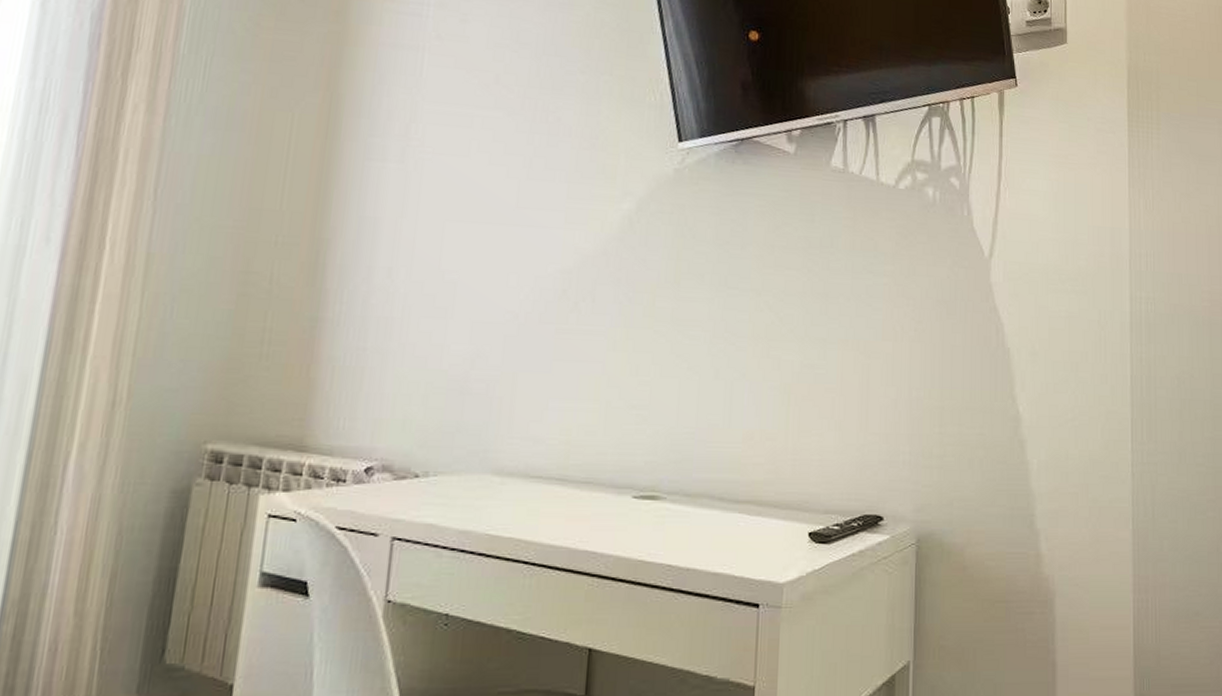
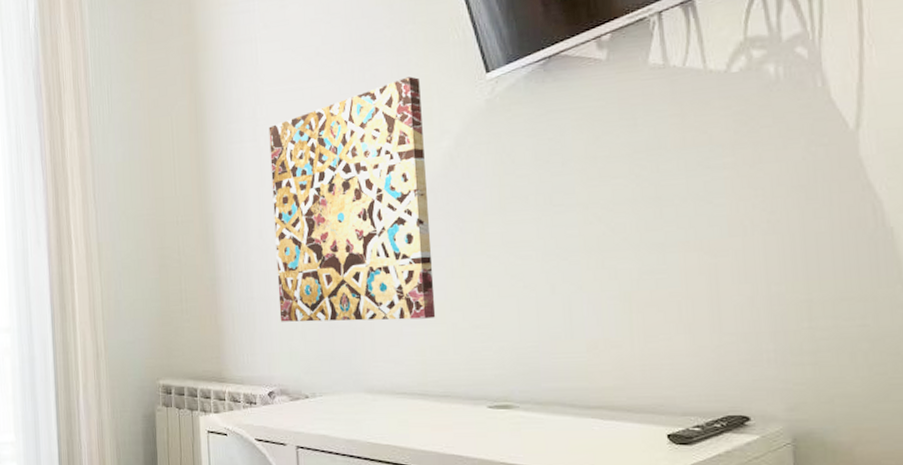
wall art: none [397,128,608,393] -> present [268,76,436,322]

